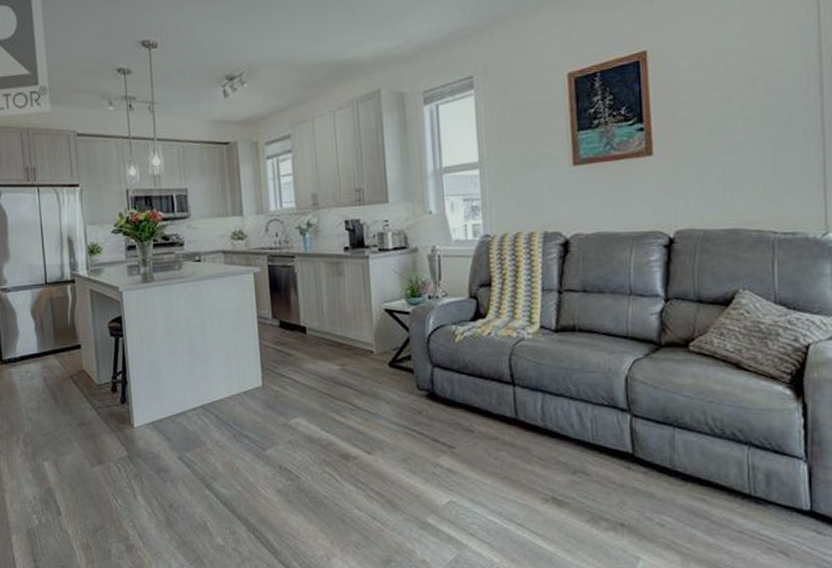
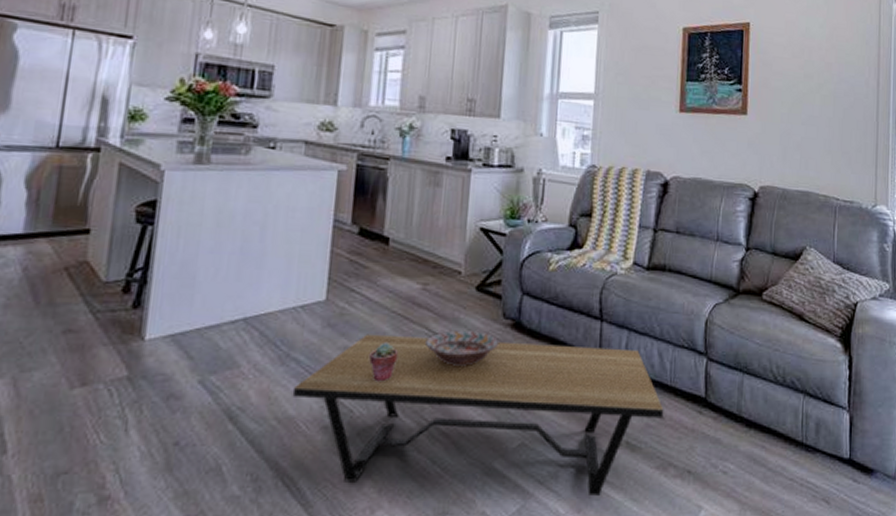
coffee table: none [249,410,589,548] -> present [292,334,664,497]
potted succulent: none [306,418,330,452] -> present [369,342,399,382]
decorative bowl: none [351,403,417,435] -> present [425,330,500,366]

